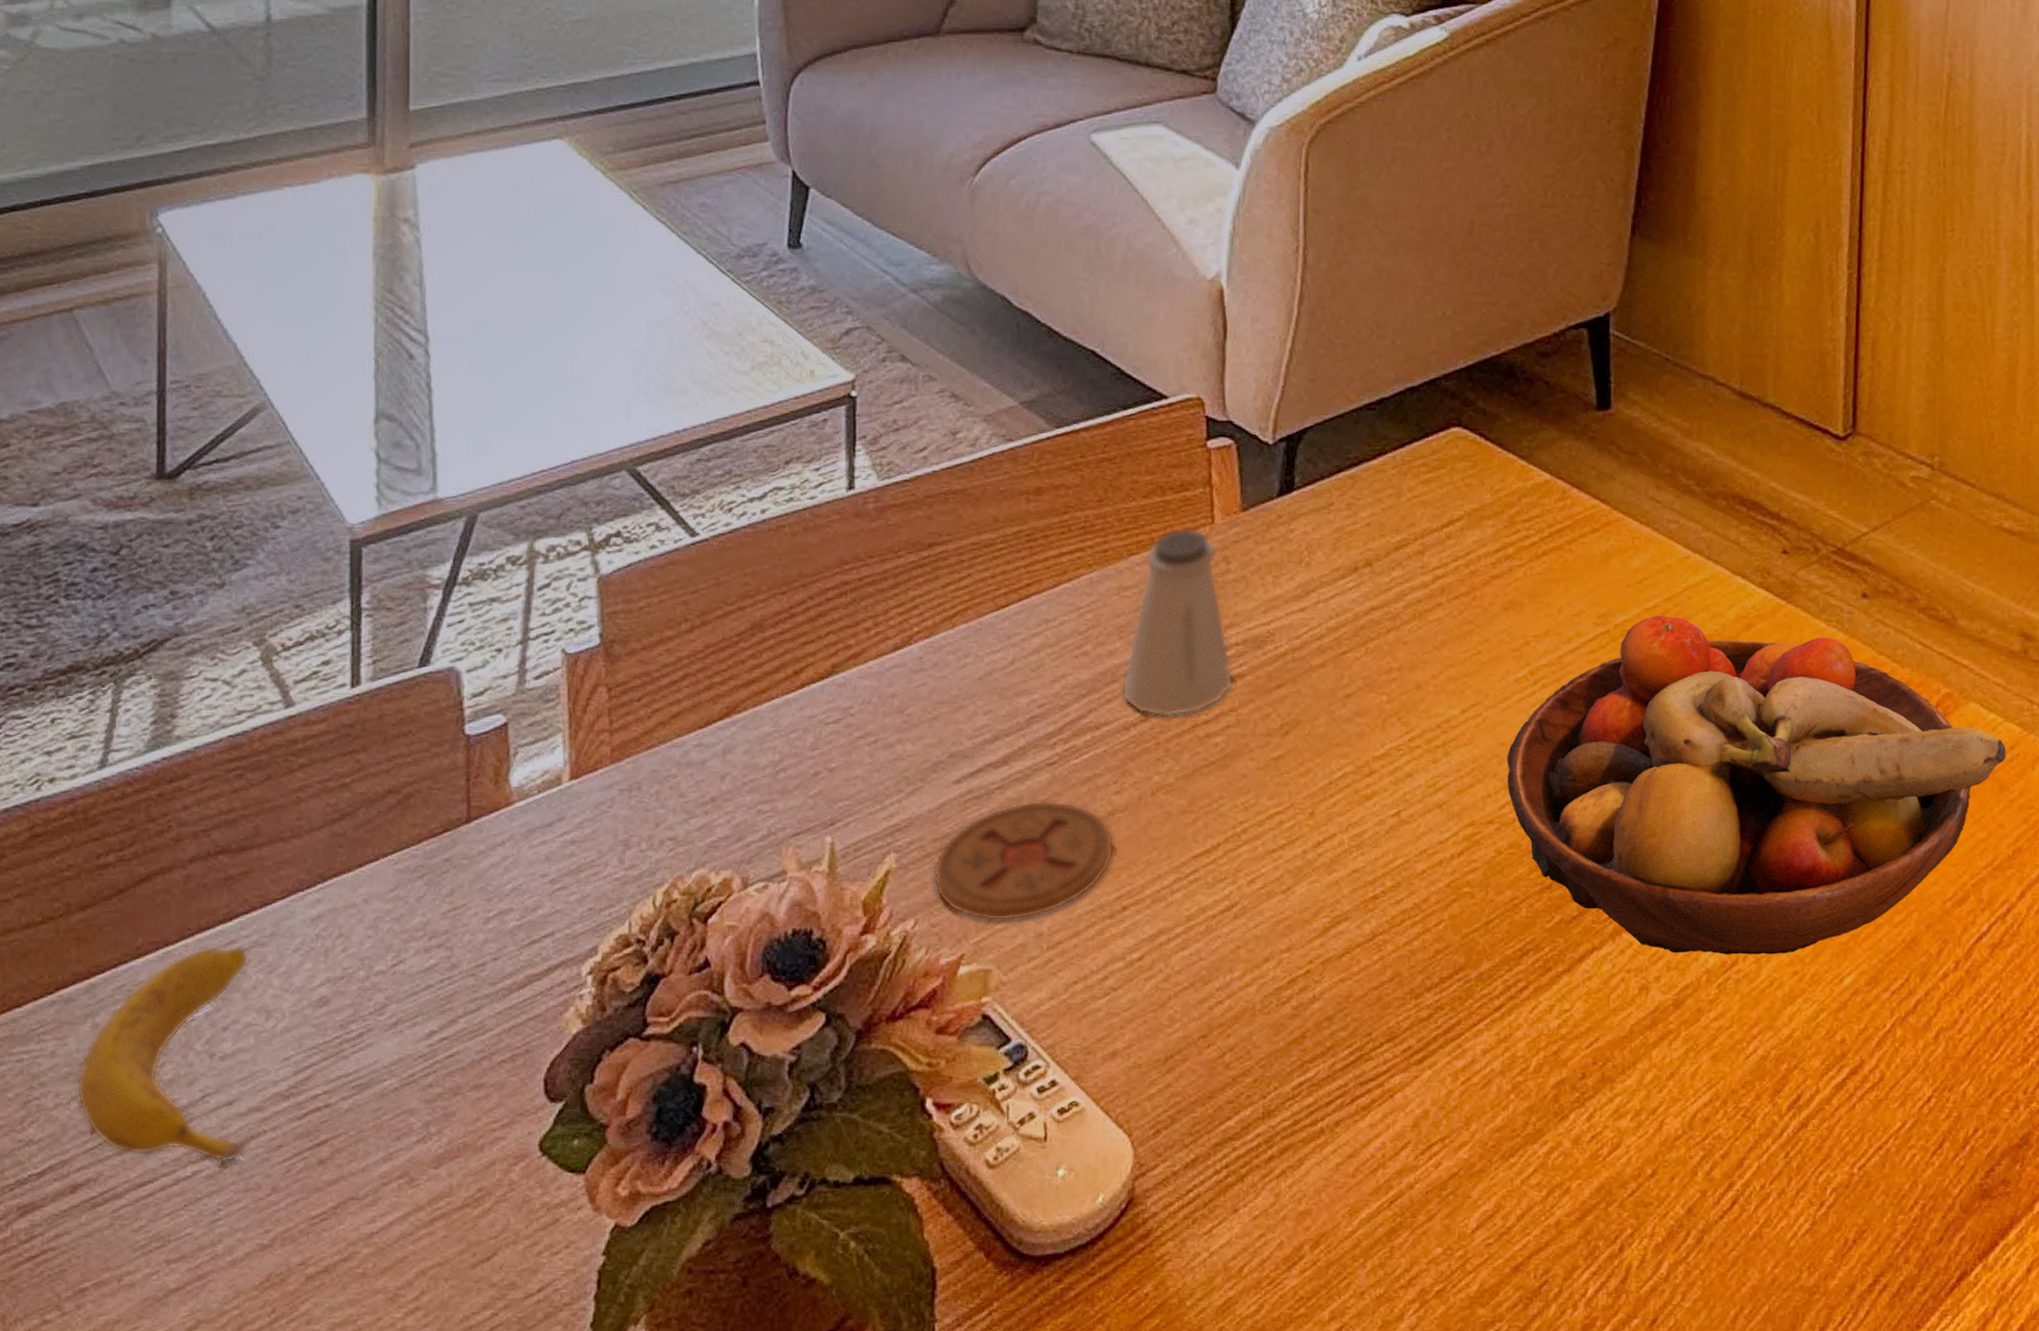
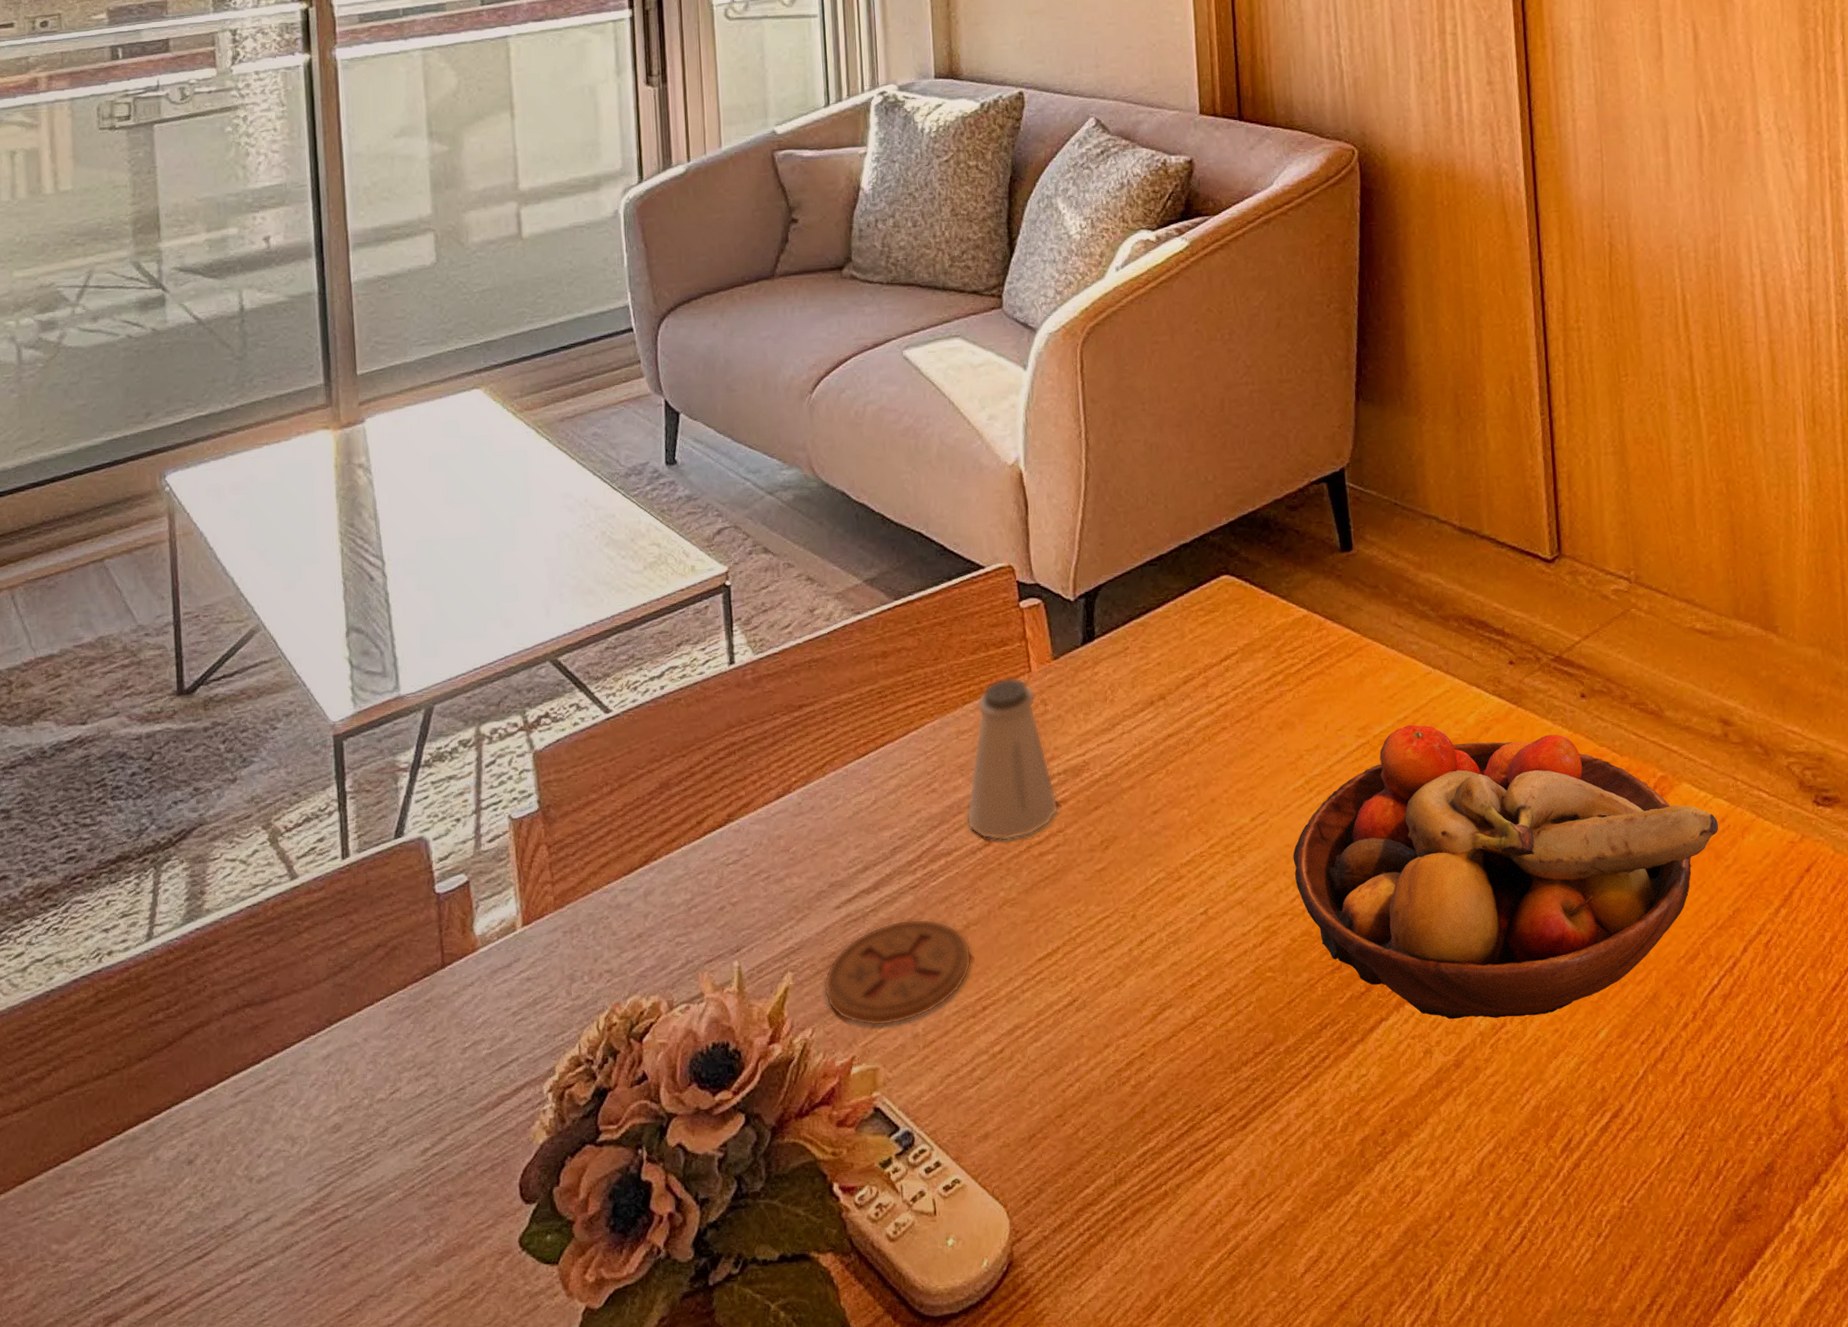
banana: present [76,946,249,1165] -> none [144,1084,285,1273]

